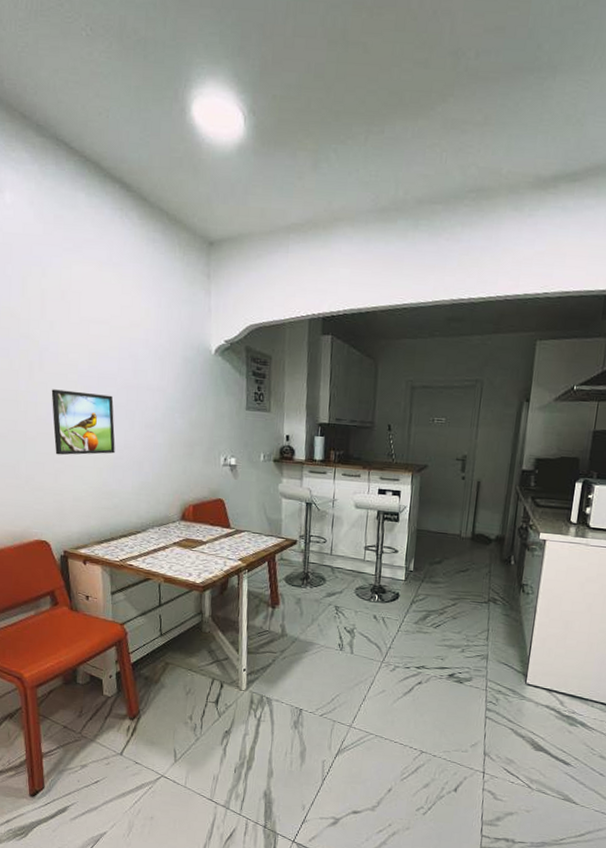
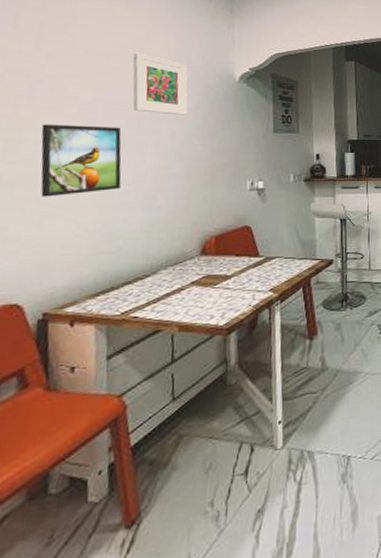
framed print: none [120,321,169,387] -> present [133,52,188,115]

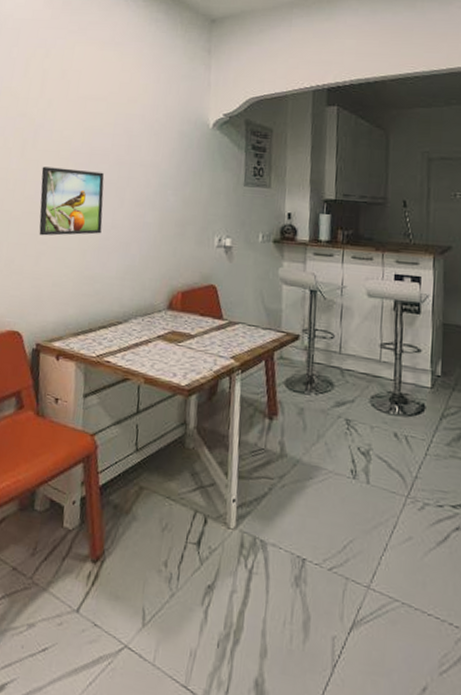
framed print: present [133,52,188,115] -> none [115,97,164,163]

